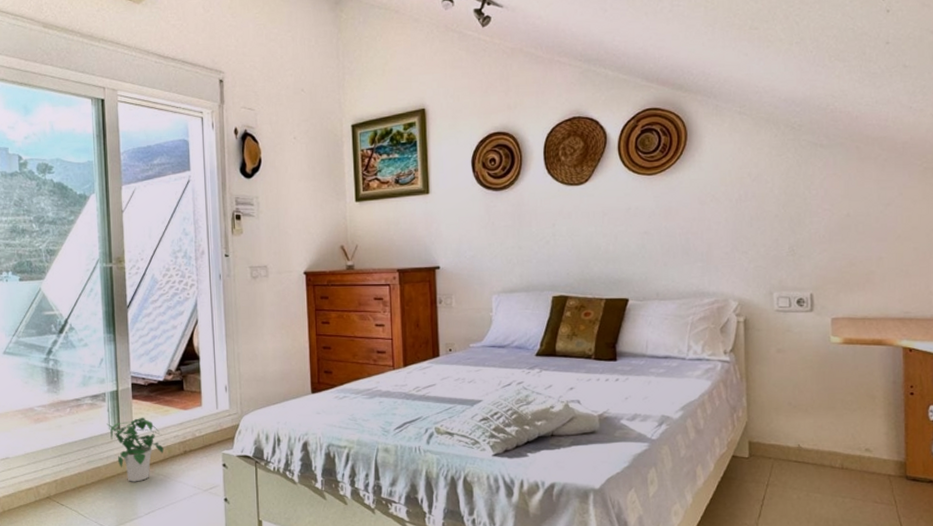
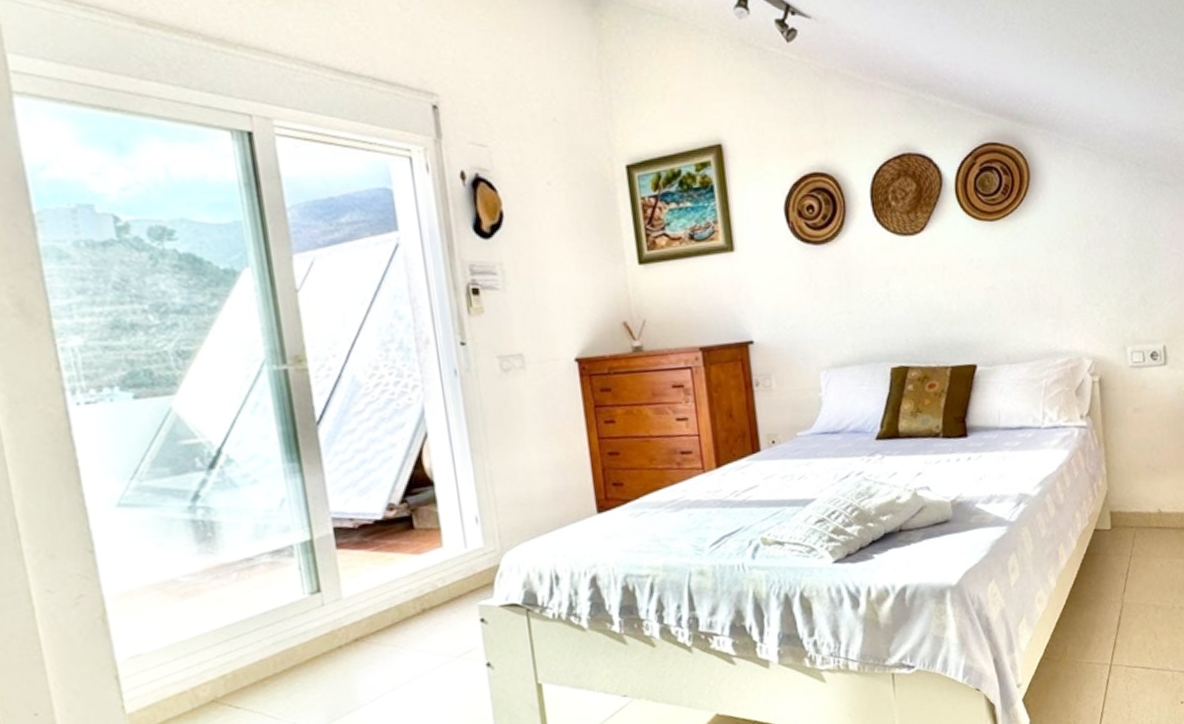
potted plant: present [107,417,164,482] -> none [299,571,392,662]

